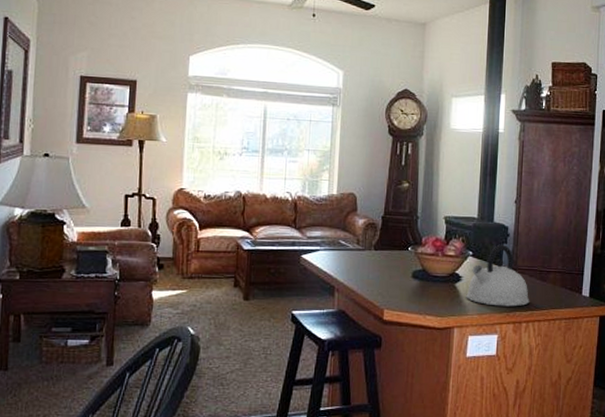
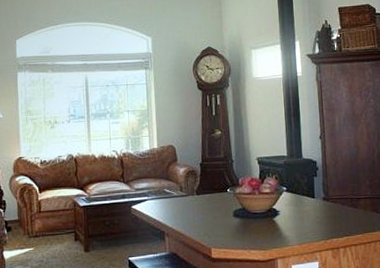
kettle: present [466,244,530,307] -> none [285,177,345,235]

